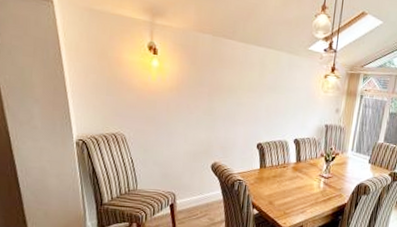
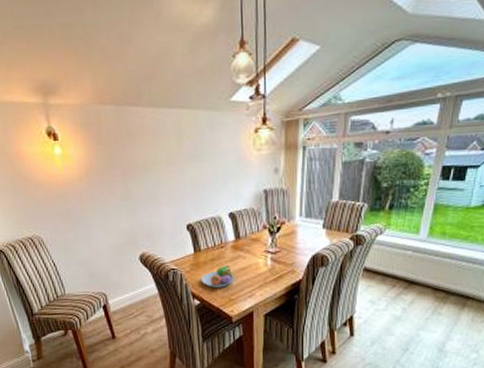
fruit bowl: none [262,182,291,202] -> present [201,264,235,288]

